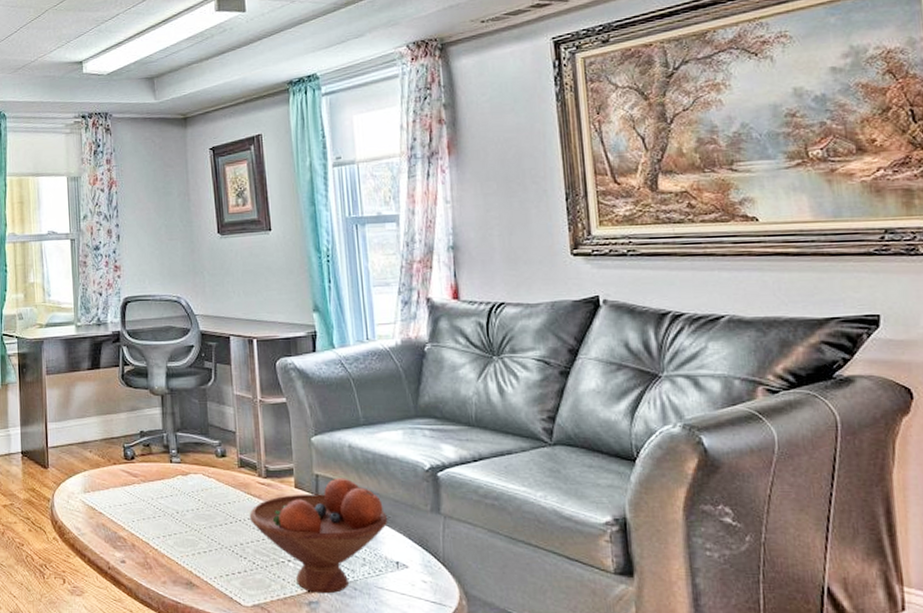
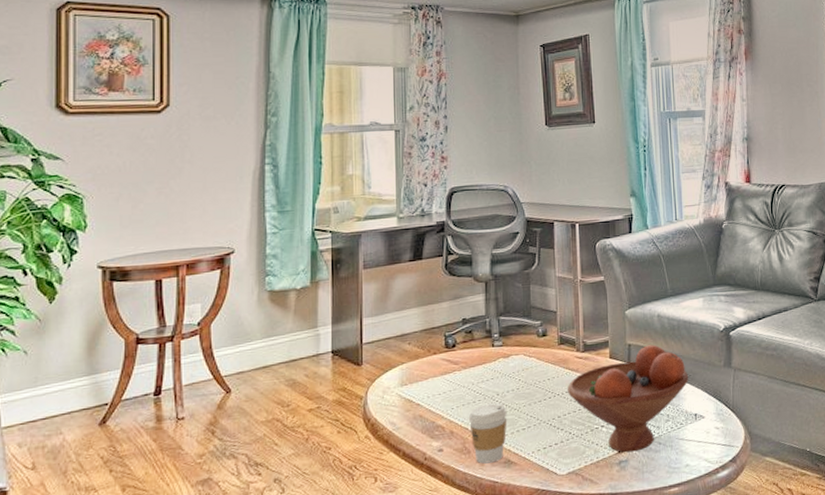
coffee cup: none [148,521,188,582] -> present [468,403,507,464]

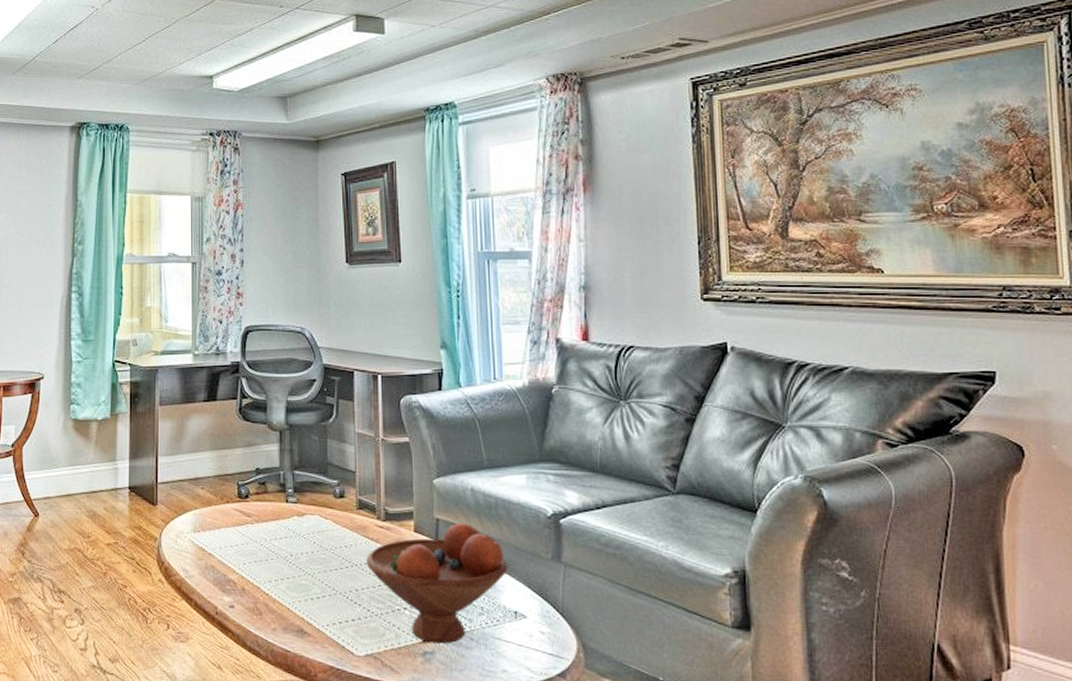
coffee cup: present [468,403,507,464] -> none [260,564,301,629]

